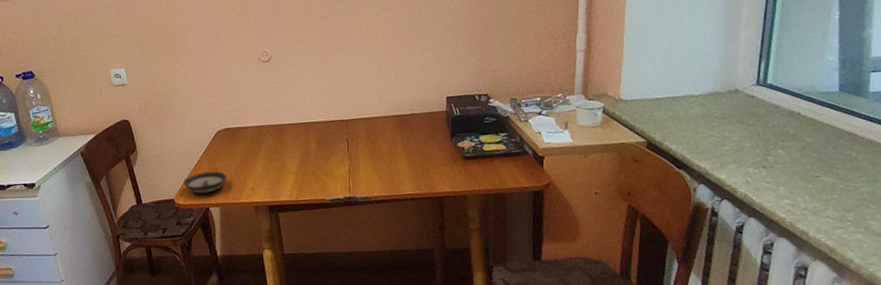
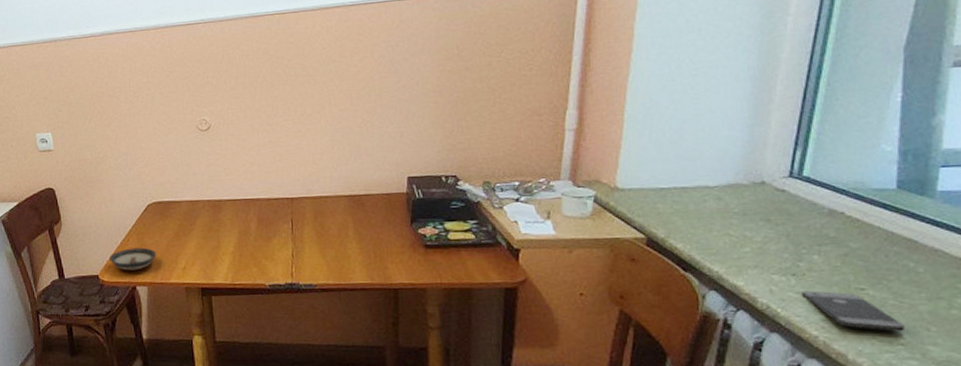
smartphone: none [771,180,852,211] -> present [801,290,906,332]

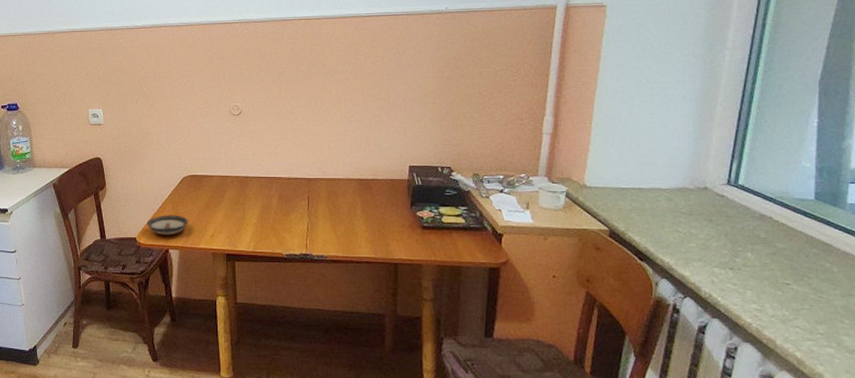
smartphone: present [801,290,906,332] -> none [738,283,824,323]

